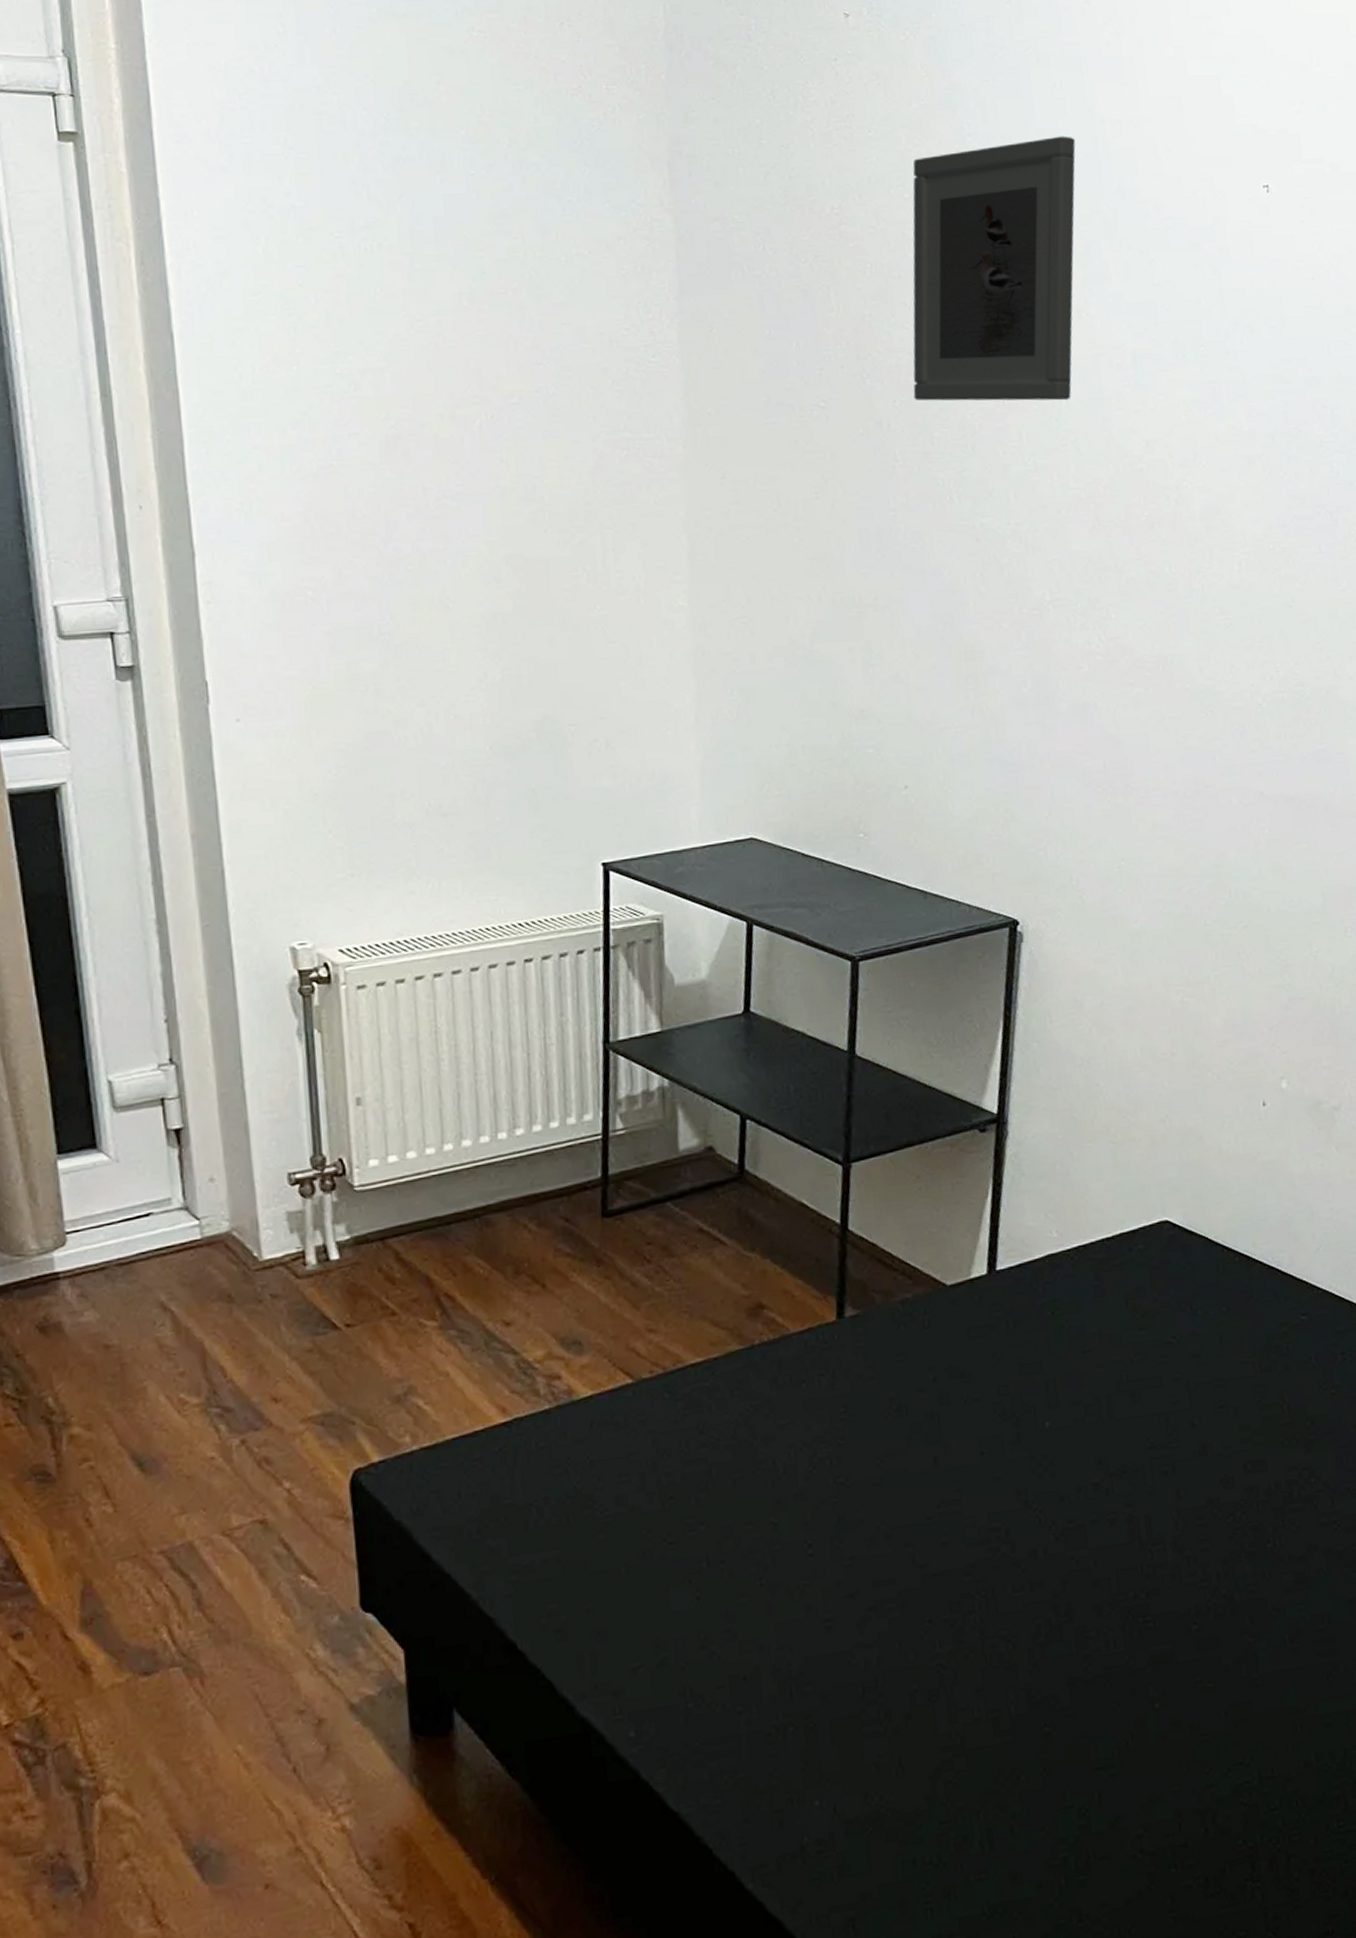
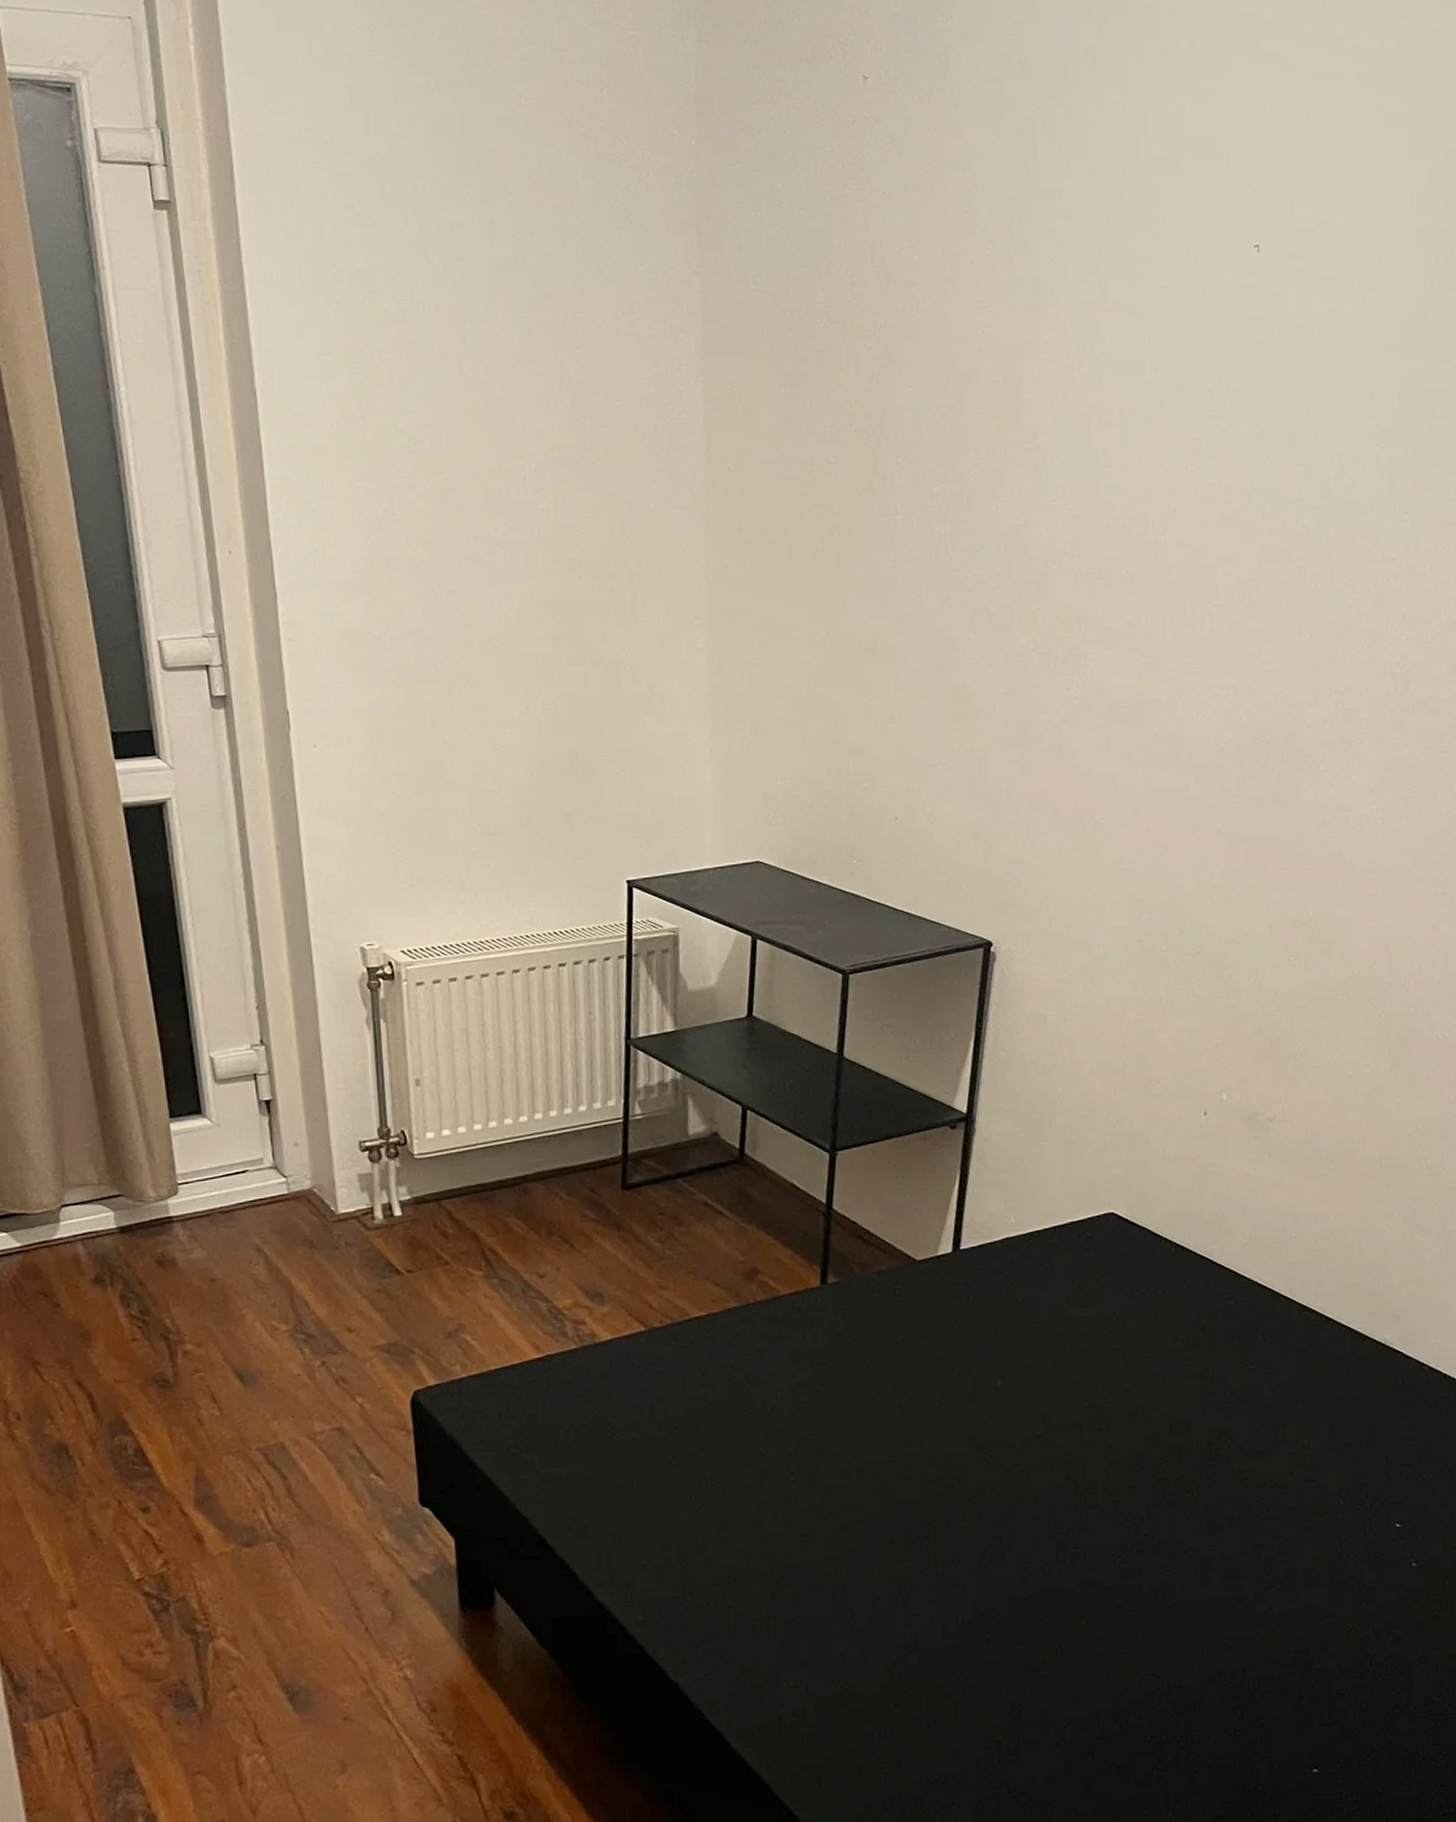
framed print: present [912,136,1076,401] -> none [915,197,1077,458]

